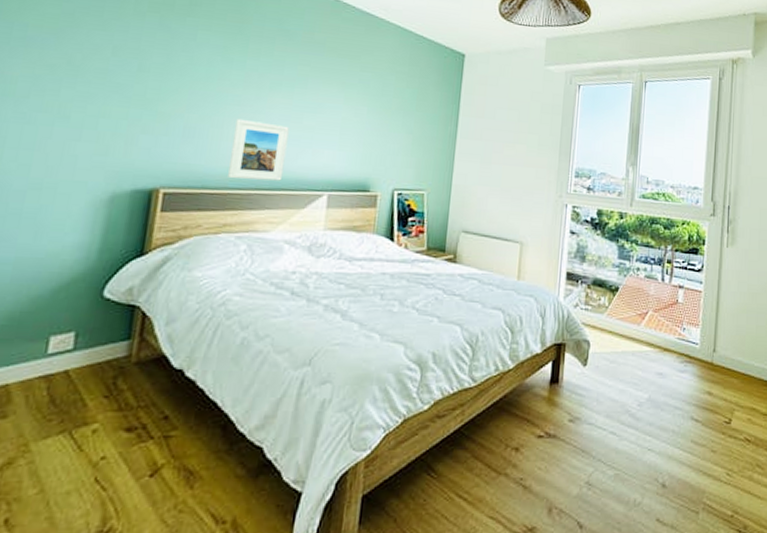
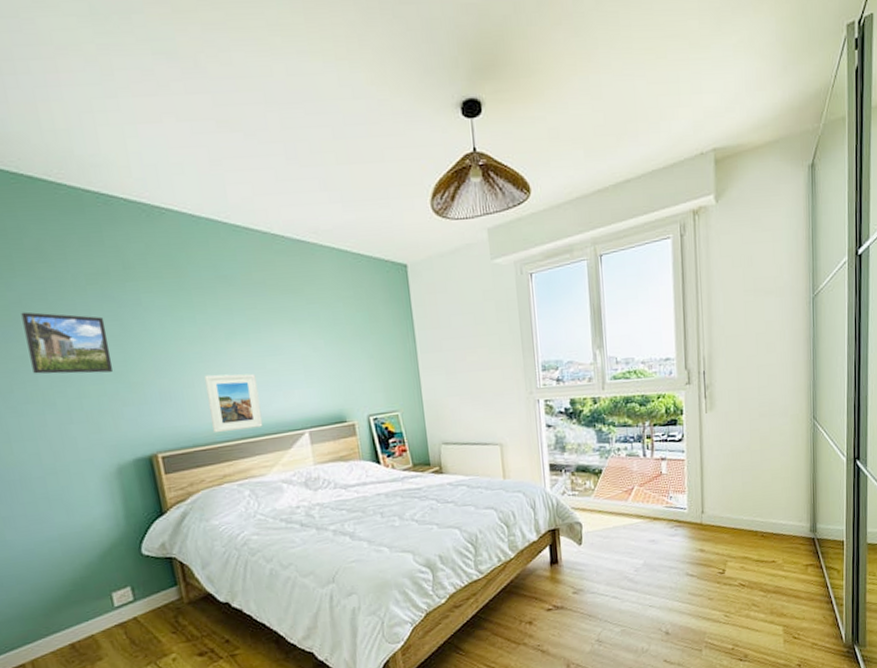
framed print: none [58,23,153,97] -> present [21,311,112,374]

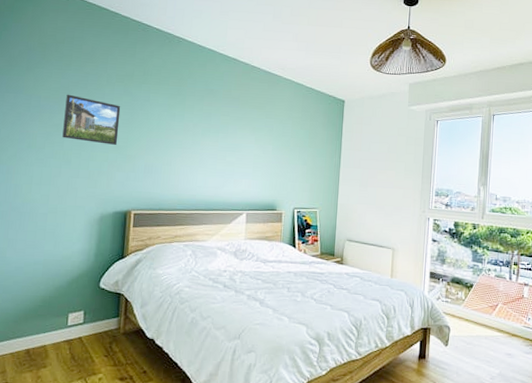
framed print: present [204,373,263,434] -> none [176,158,217,204]

